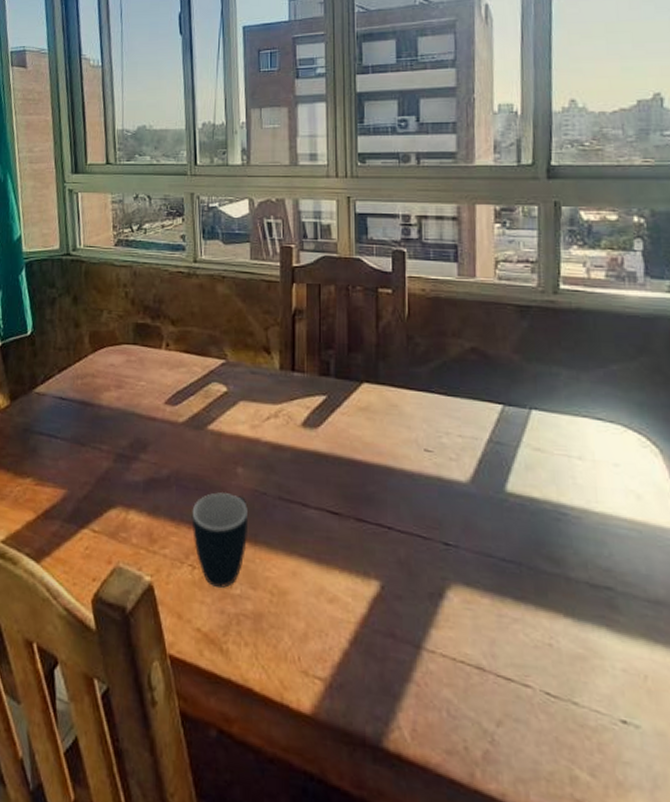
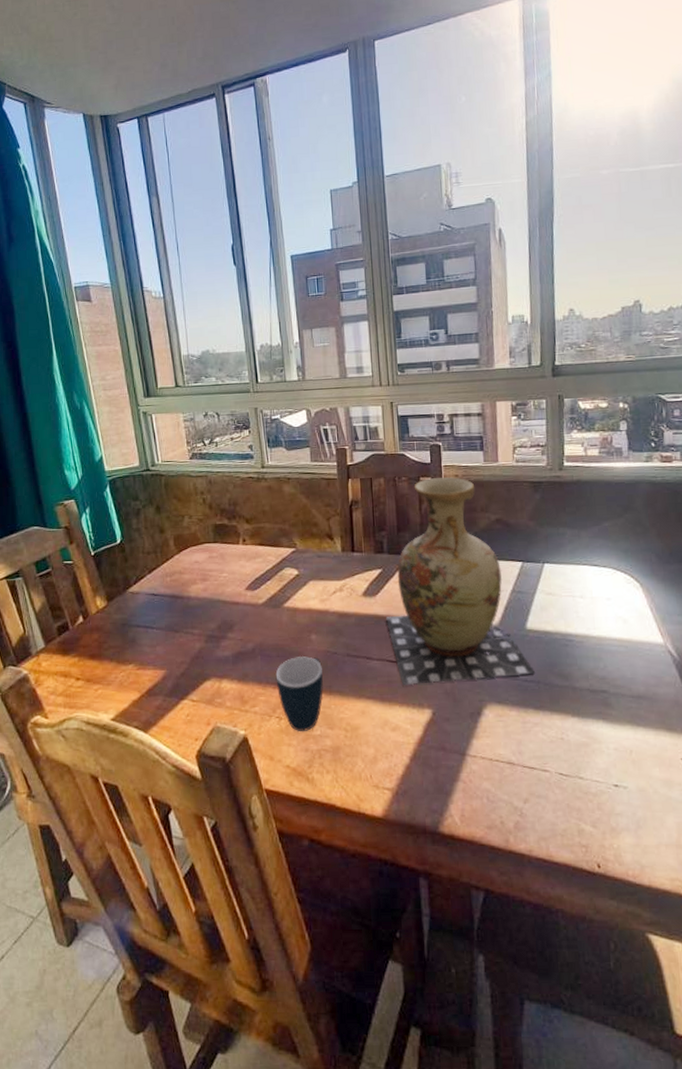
vase: none [329,290,515,552] -> present [386,477,535,685]

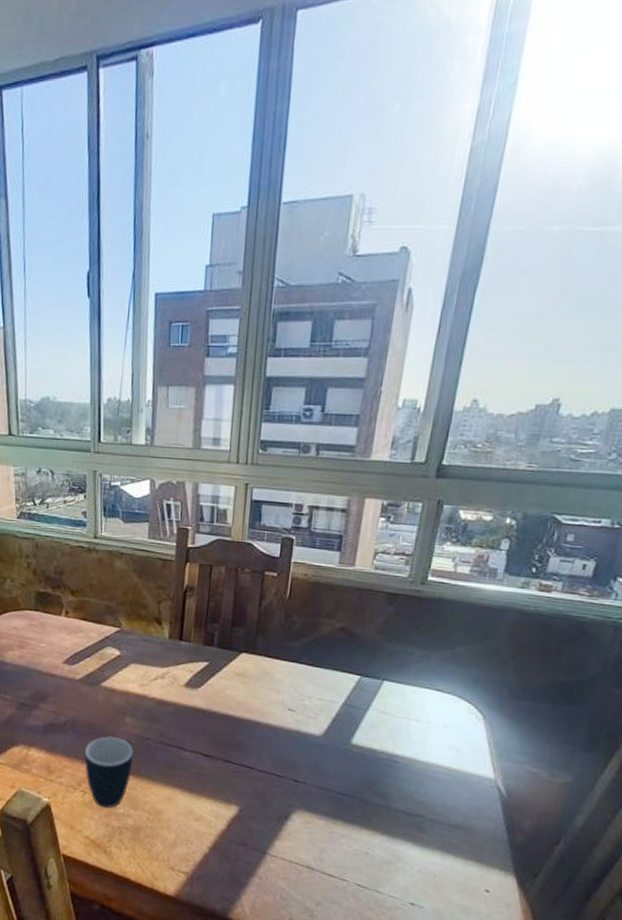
vase: present [386,477,535,685] -> none [205,574,352,788]

